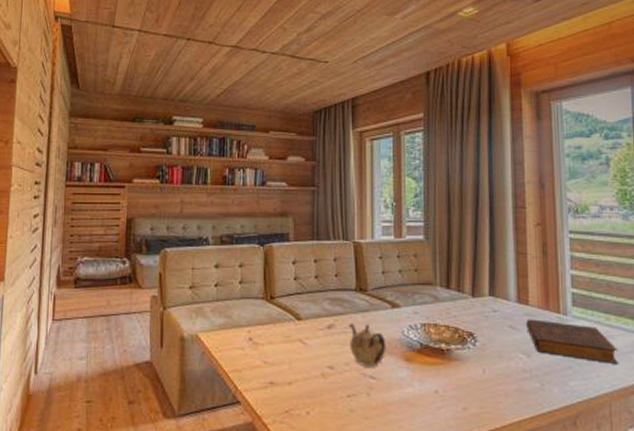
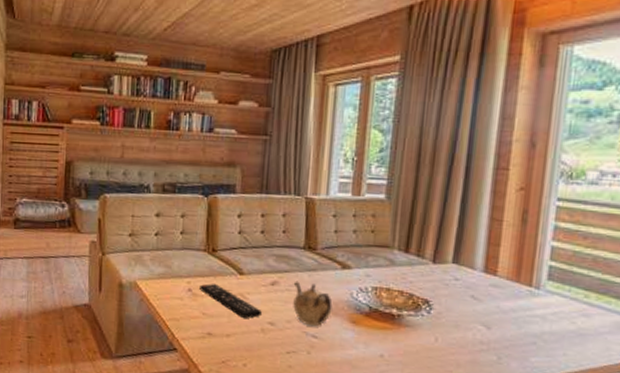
remote control: none [260,331,321,365] -> present [200,284,262,319]
book: present [526,319,620,364] -> none [490,290,594,344]

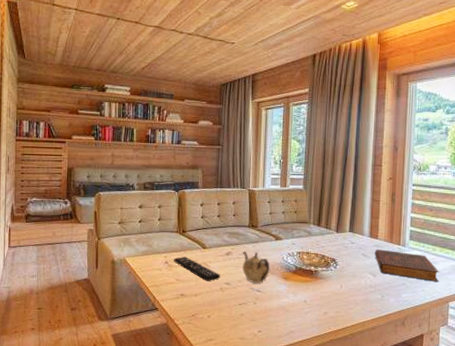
book: none [490,290,594,344] -> present [375,249,440,282]

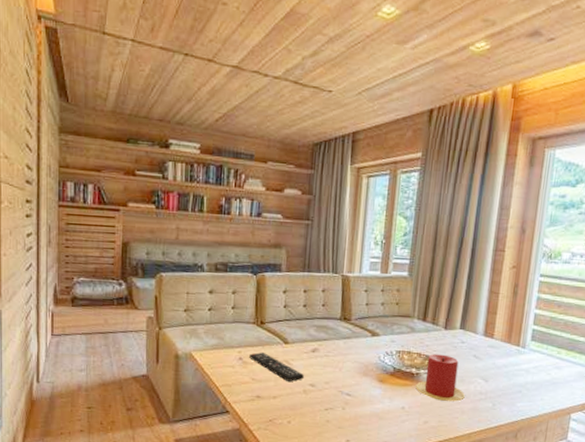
teapot: present [242,251,270,284] -> none [330,347,364,386]
candle: none [315,254,357,294] -> present [415,354,465,402]
book: present [375,249,440,282] -> none [488,350,564,390]

